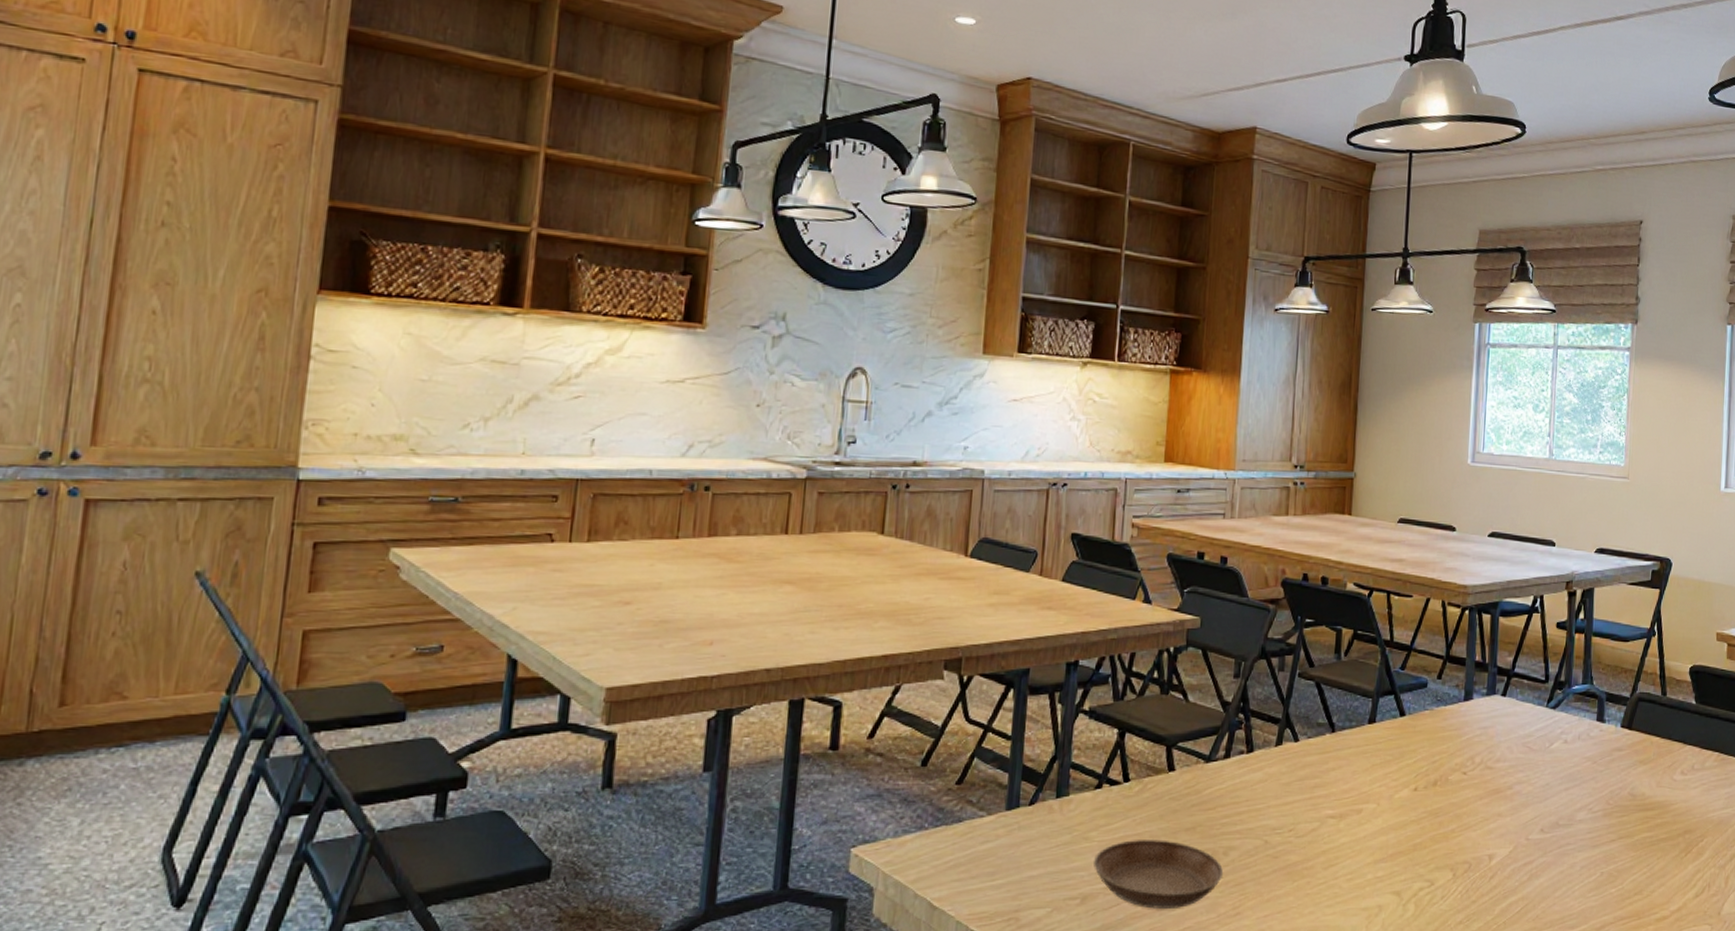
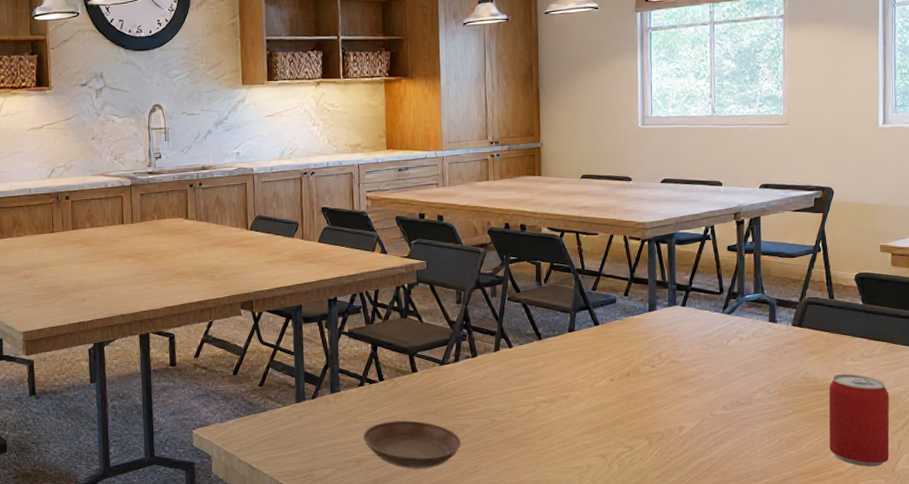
beer can: none [1653,790,1719,910] -> present [829,373,890,467]

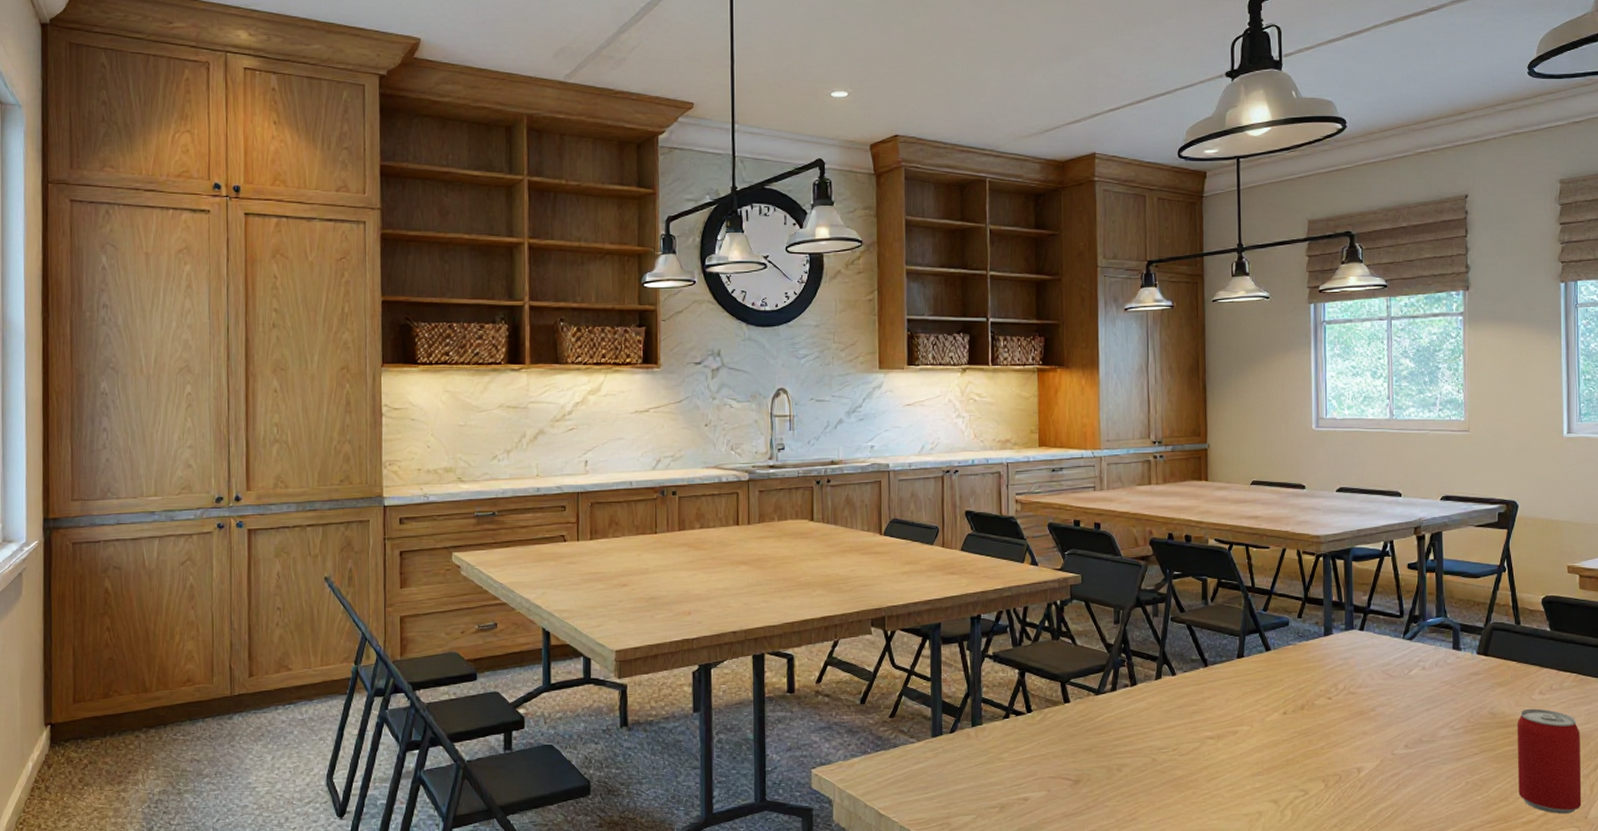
saucer: present [363,420,462,468] -> none [1008,759,1119,815]

